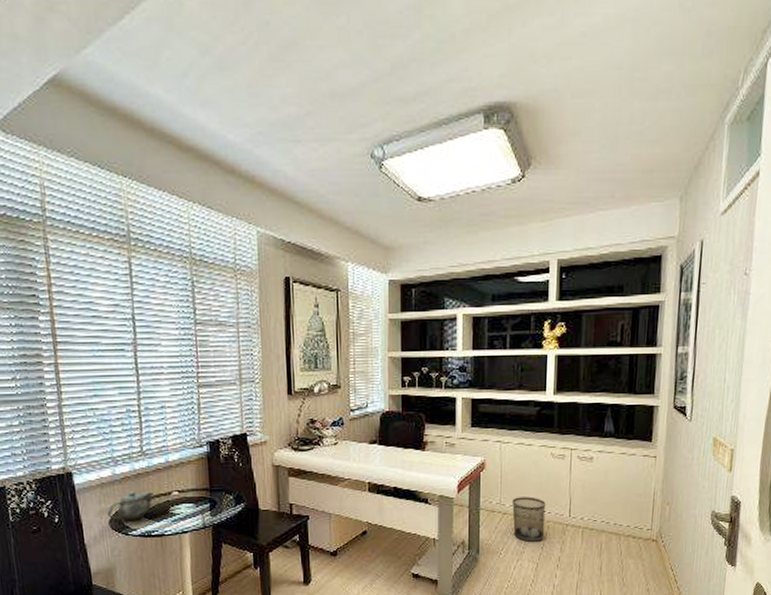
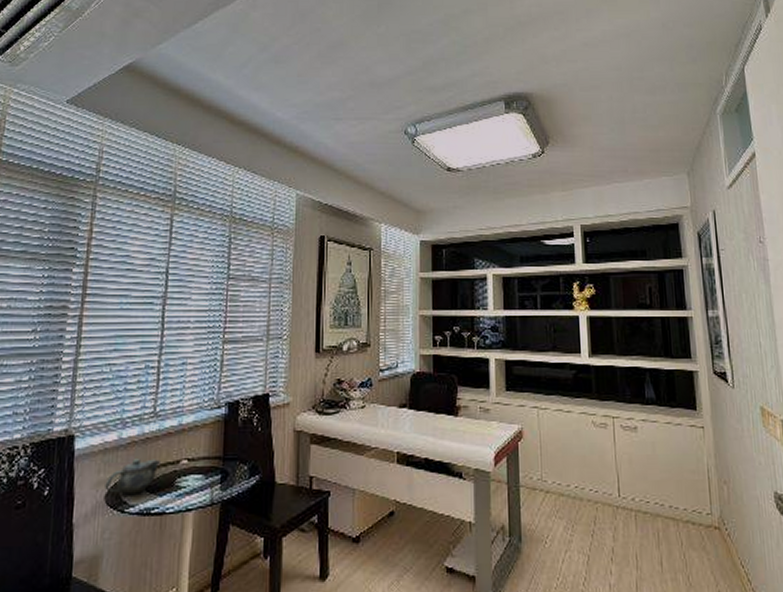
waste bin: present [512,496,546,542] -> none [555,472,594,528]

